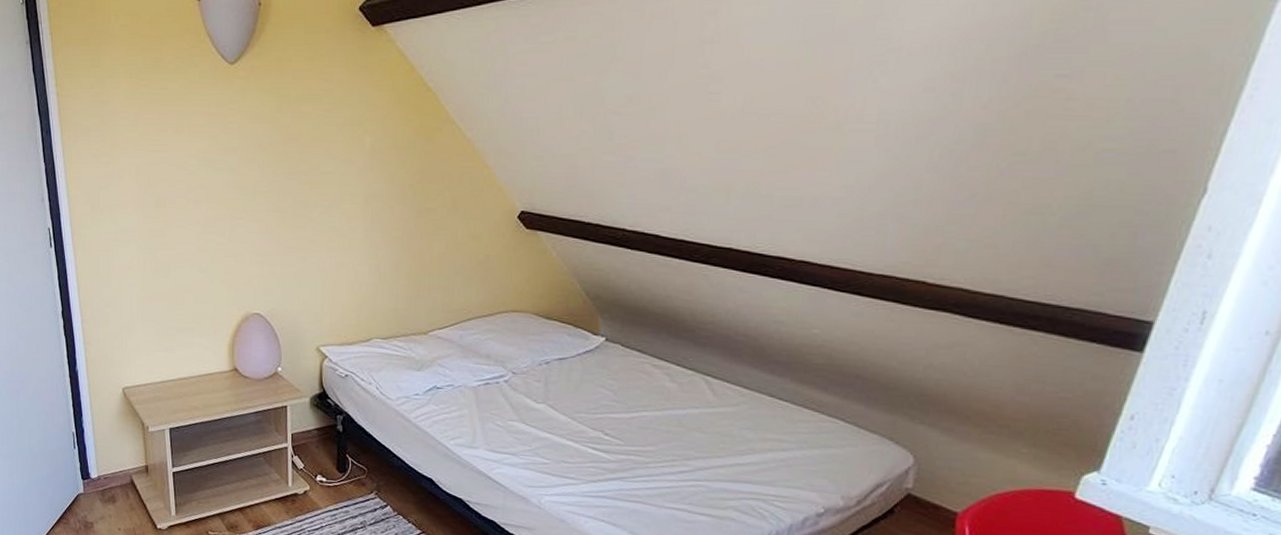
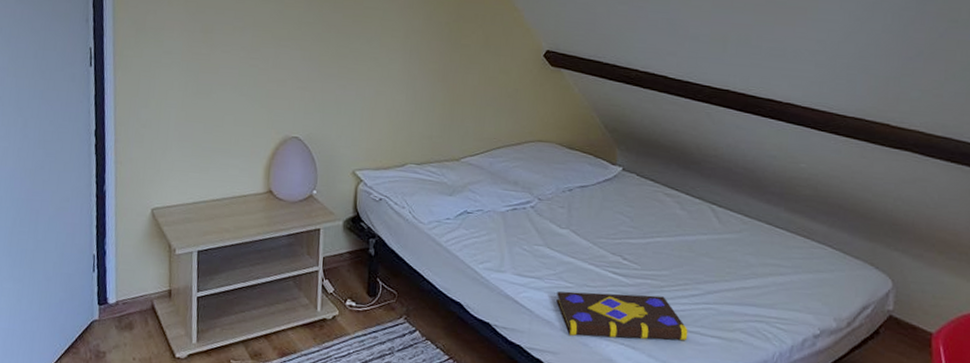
book: none [532,467,675,519] -> present [556,291,688,341]

